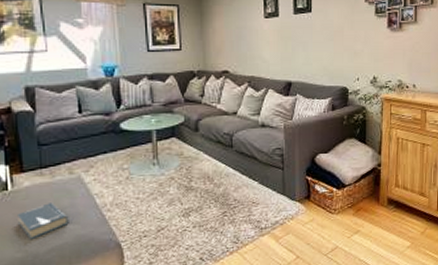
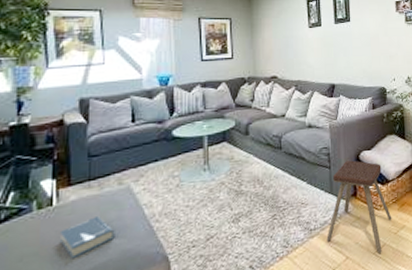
music stool: none [277,162,346,255] -> present [326,160,392,253]

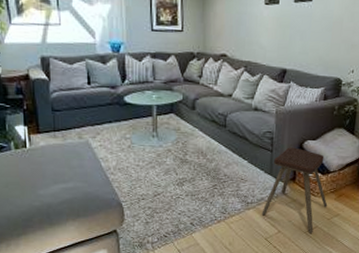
hardback book: present [59,216,115,259] -> none [33,162,78,192]

